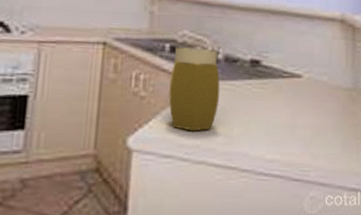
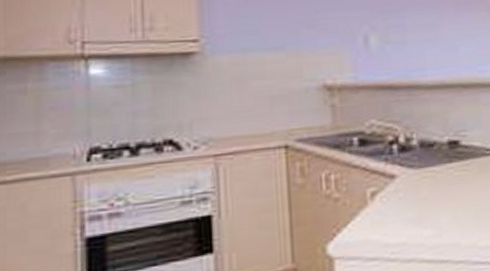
jar: present [168,47,220,132] -> none [363,135,421,229]

